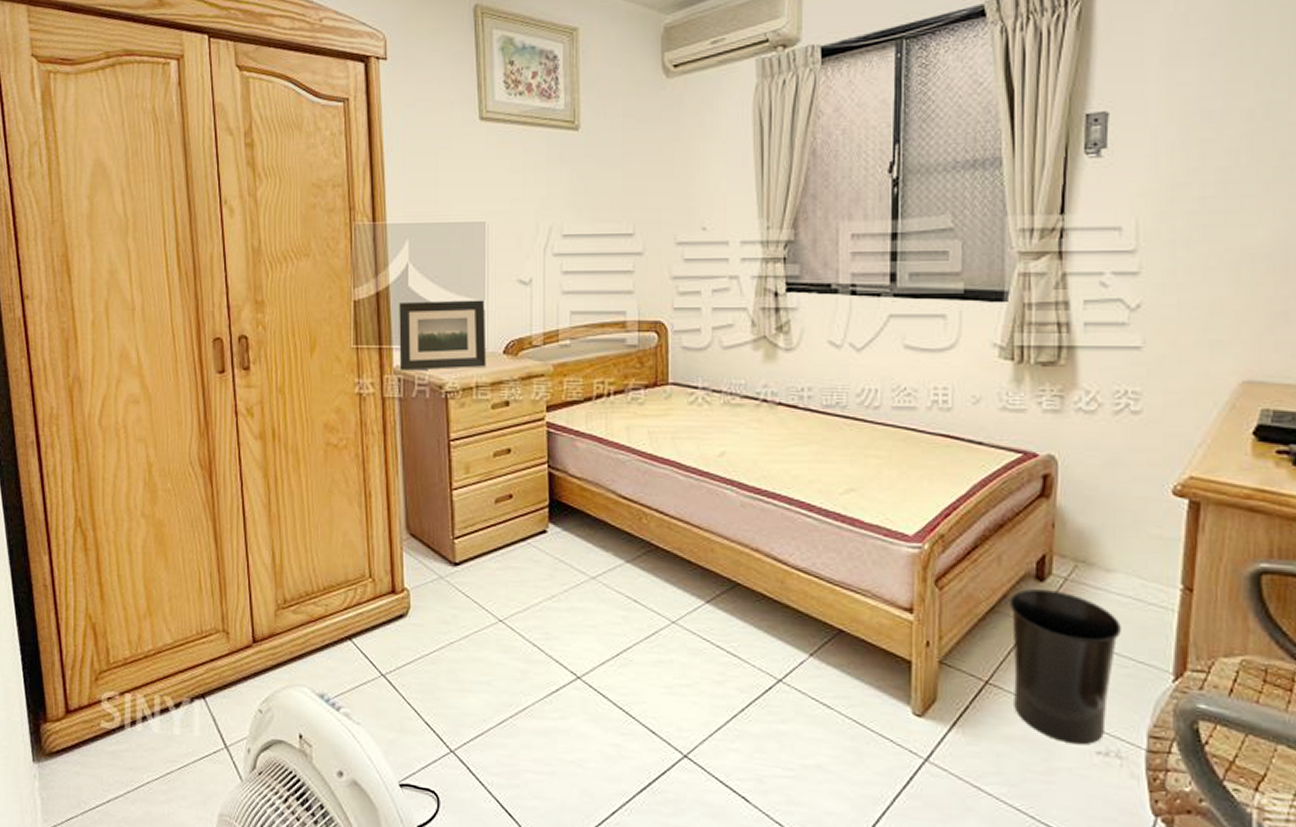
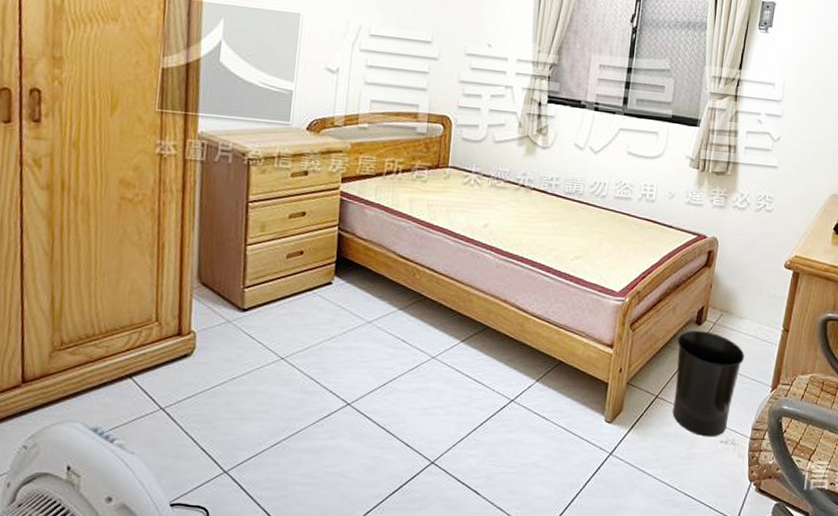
picture frame: present [399,300,487,371] -> none [204,75,294,140]

